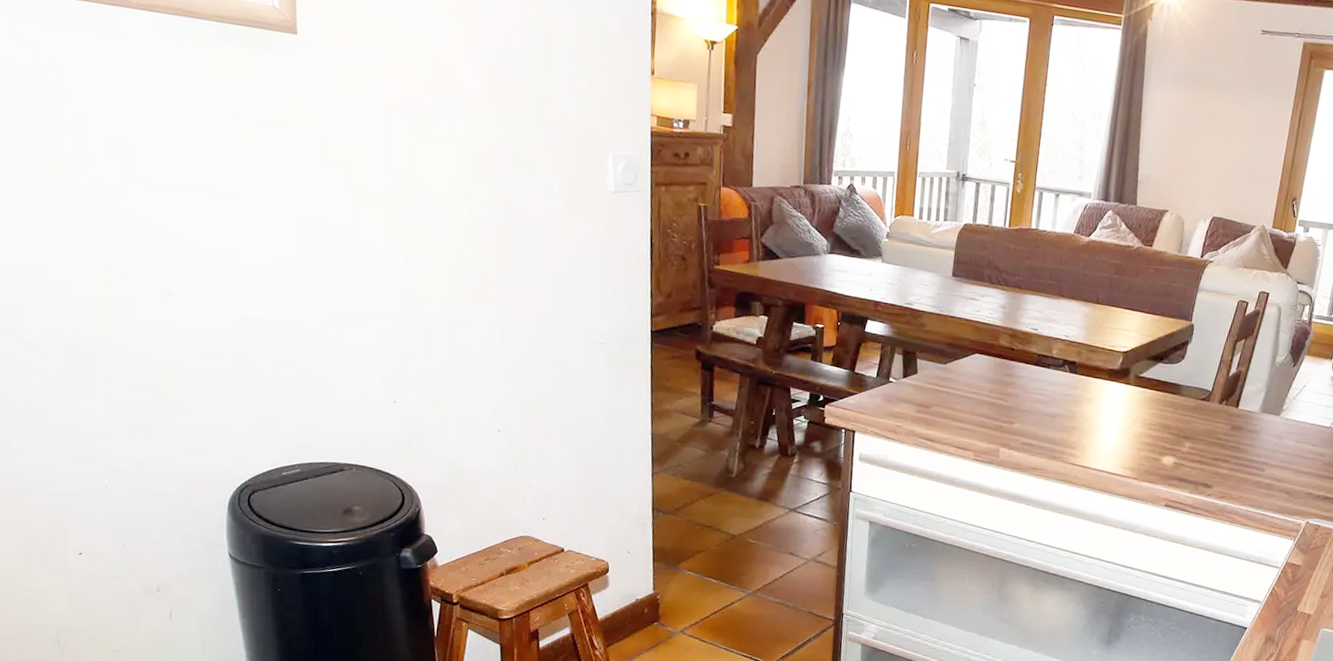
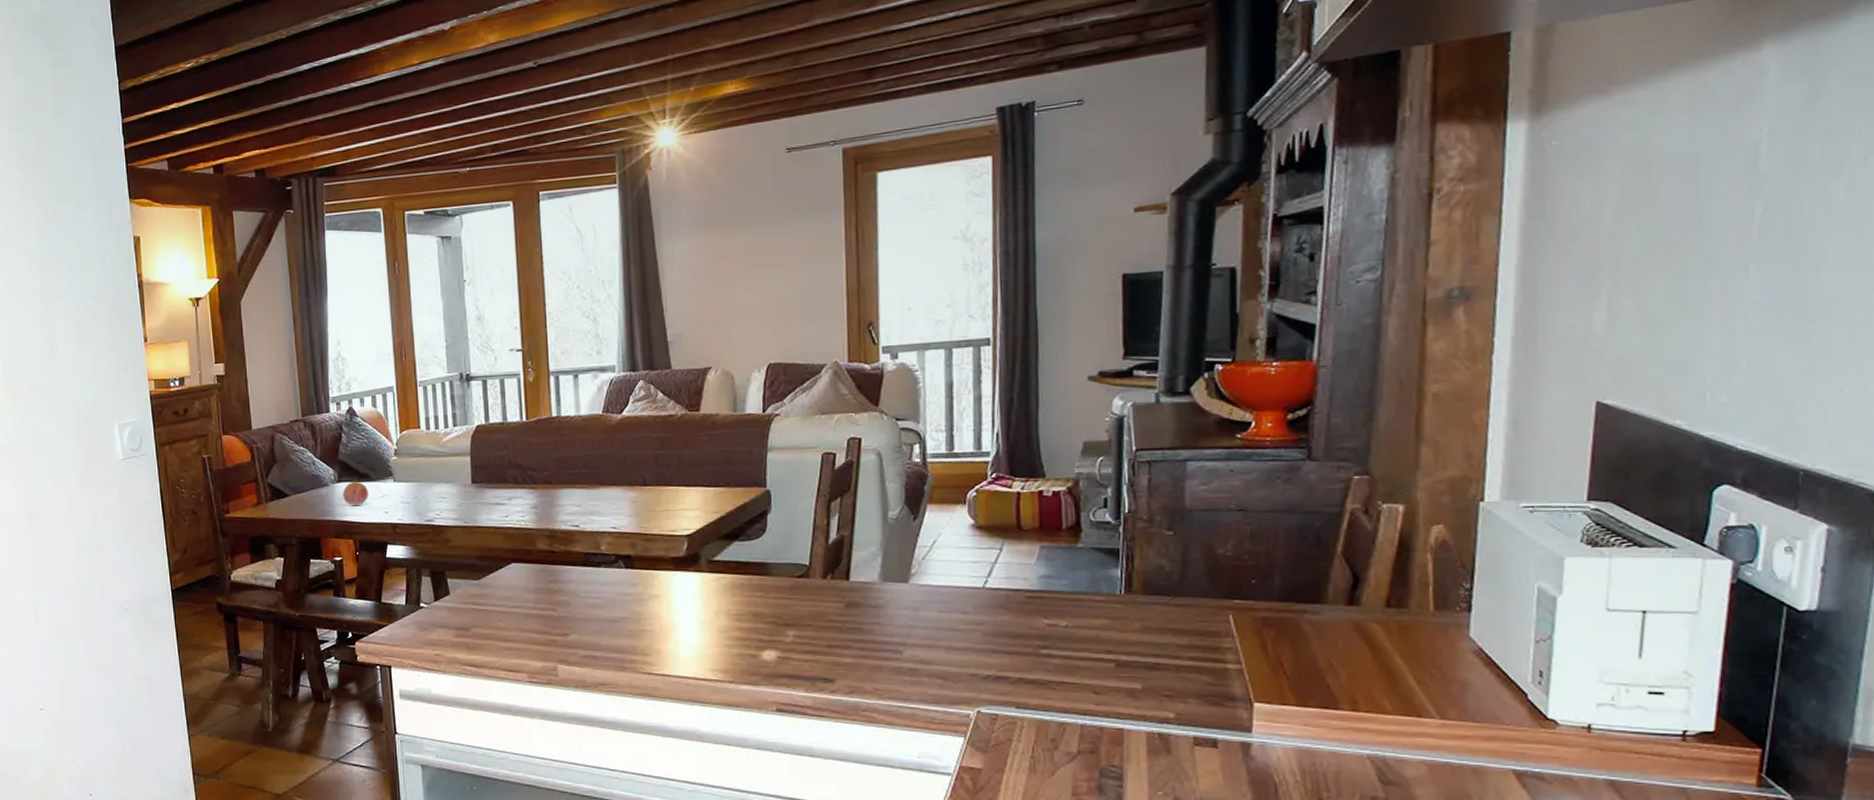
fruit: none [832,255,857,279] -> present [343,481,368,505]

